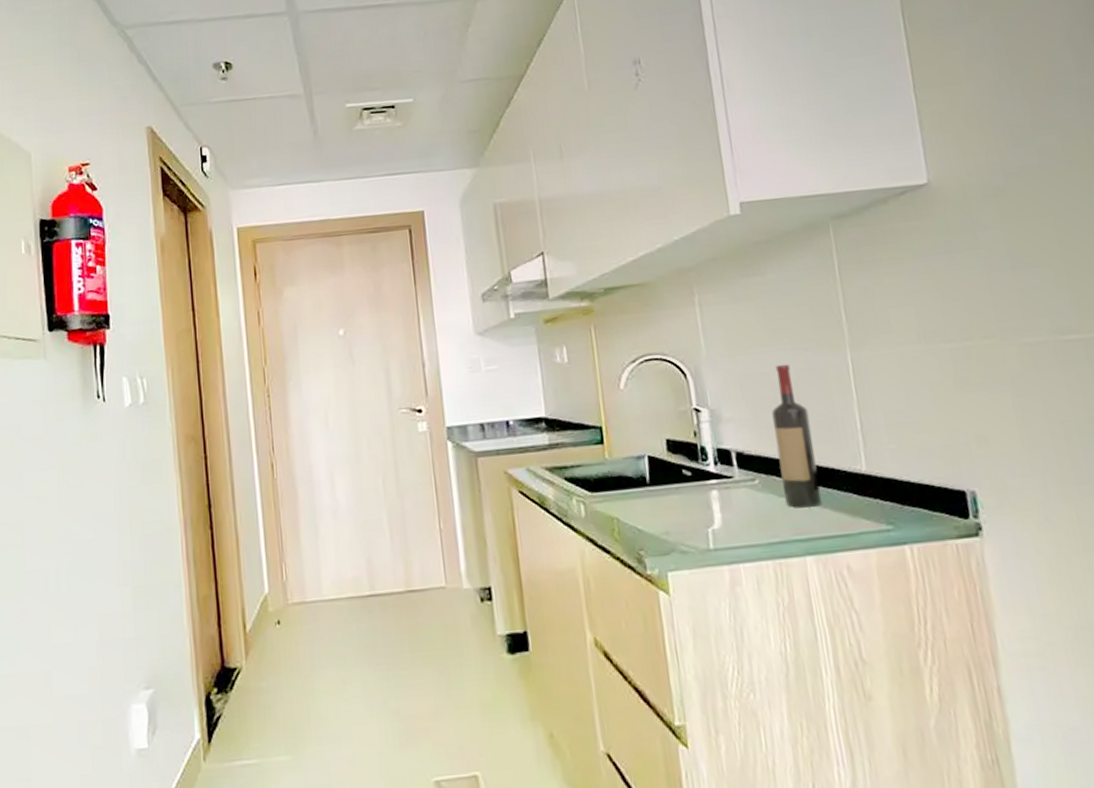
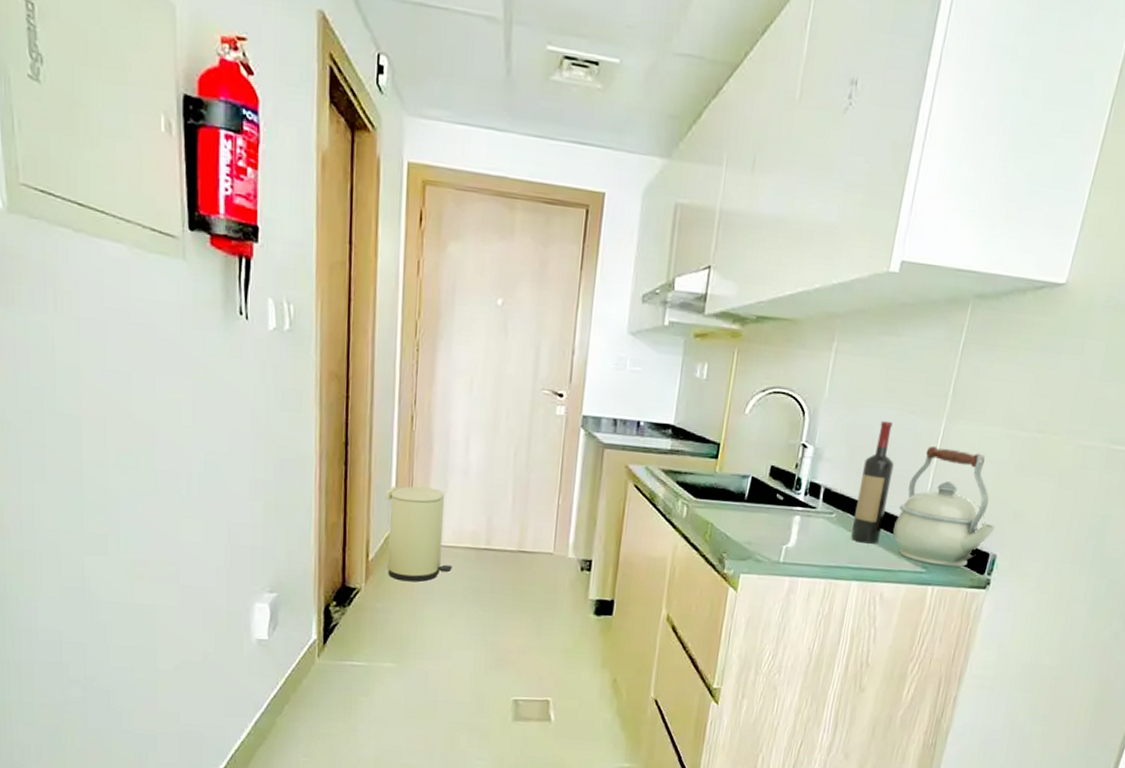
pedal bin: none [254,536,338,650] -> present [384,486,452,582]
kettle: none [831,378,958,520] -> present [892,446,994,568]

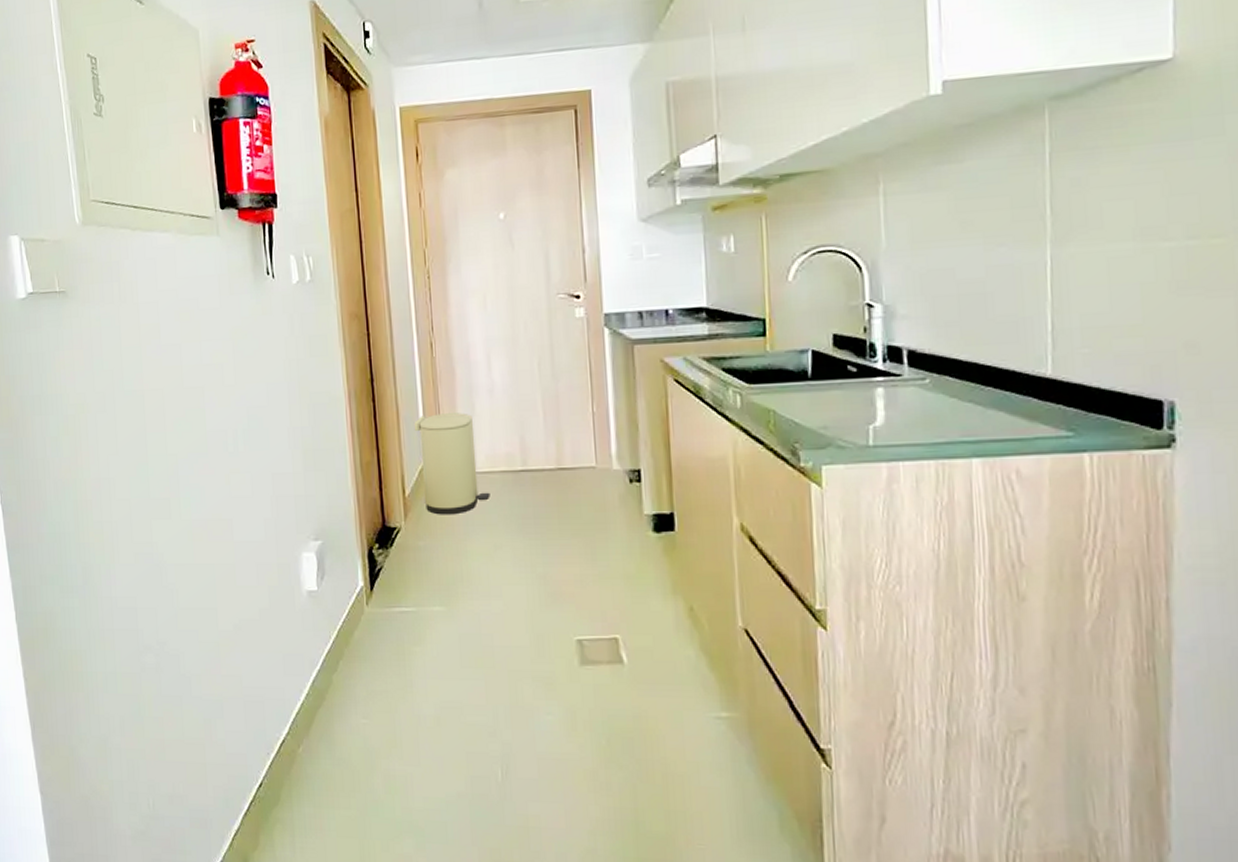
wine bottle: present [851,420,894,544] -> none [952,259,998,410]
kettle: present [892,446,994,568] -> none [1012,279,1160,427]

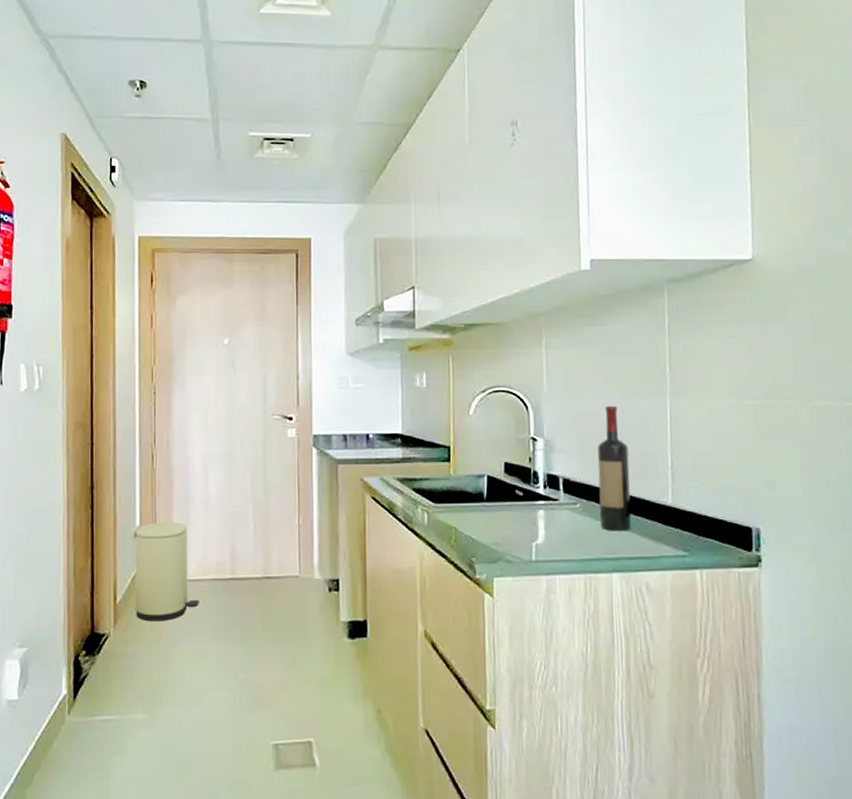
wine bottle: none [952,259,998,410] -> present [597,405,632,531]

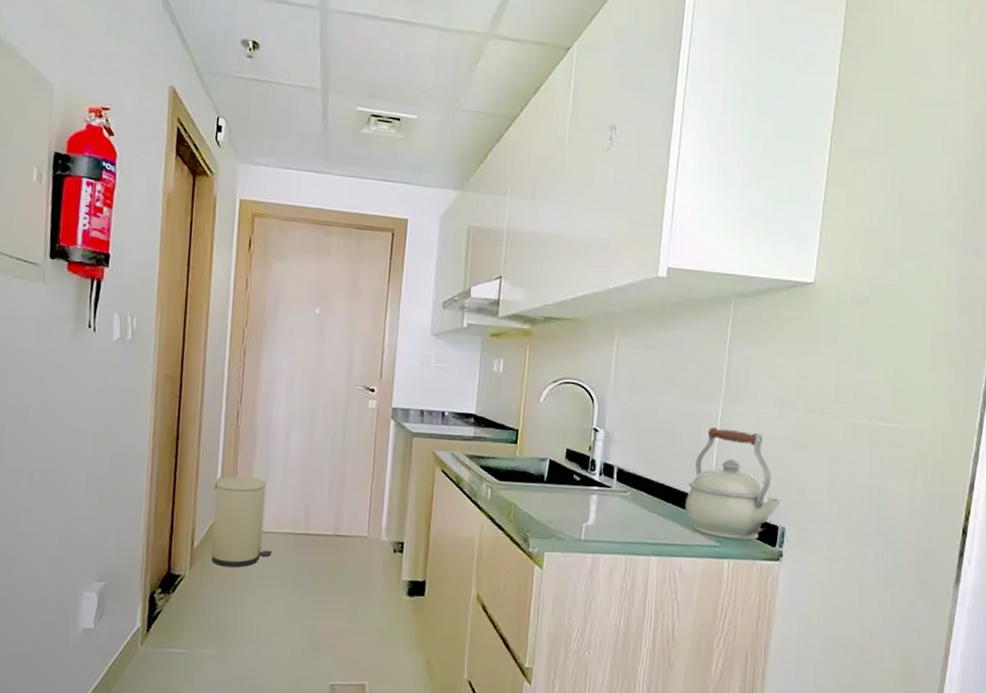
wine bottle: present [597,405,632,531] -> none [646,405,680,520]
kettle: none [642,425,749,548] -> present [684,427,779,542]

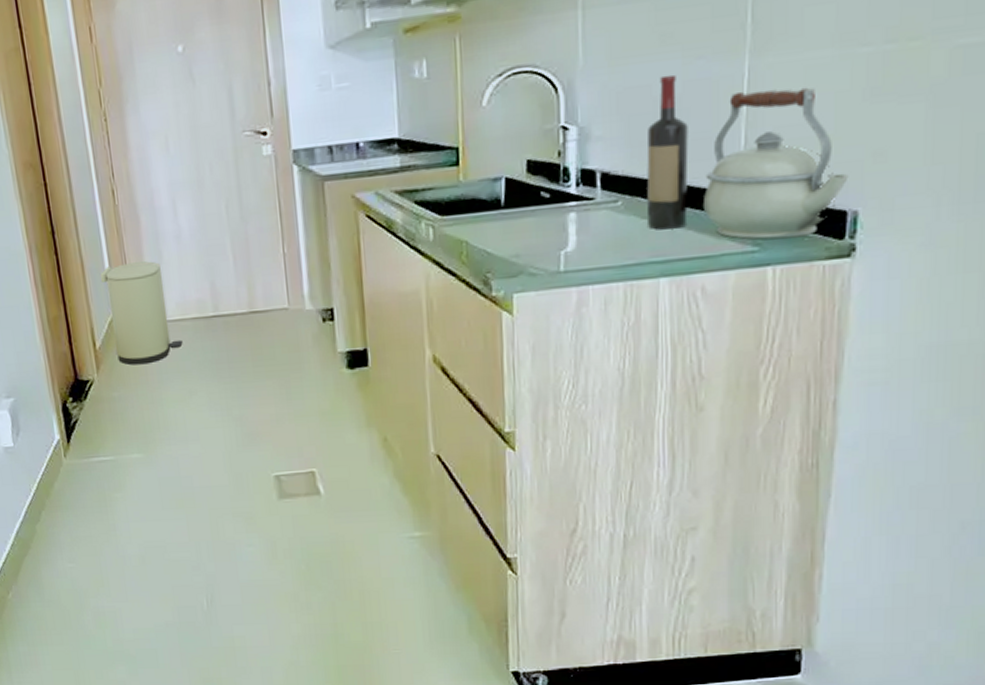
wine bottle: none [646,405,680,520] -> present [646,74,689,230]

